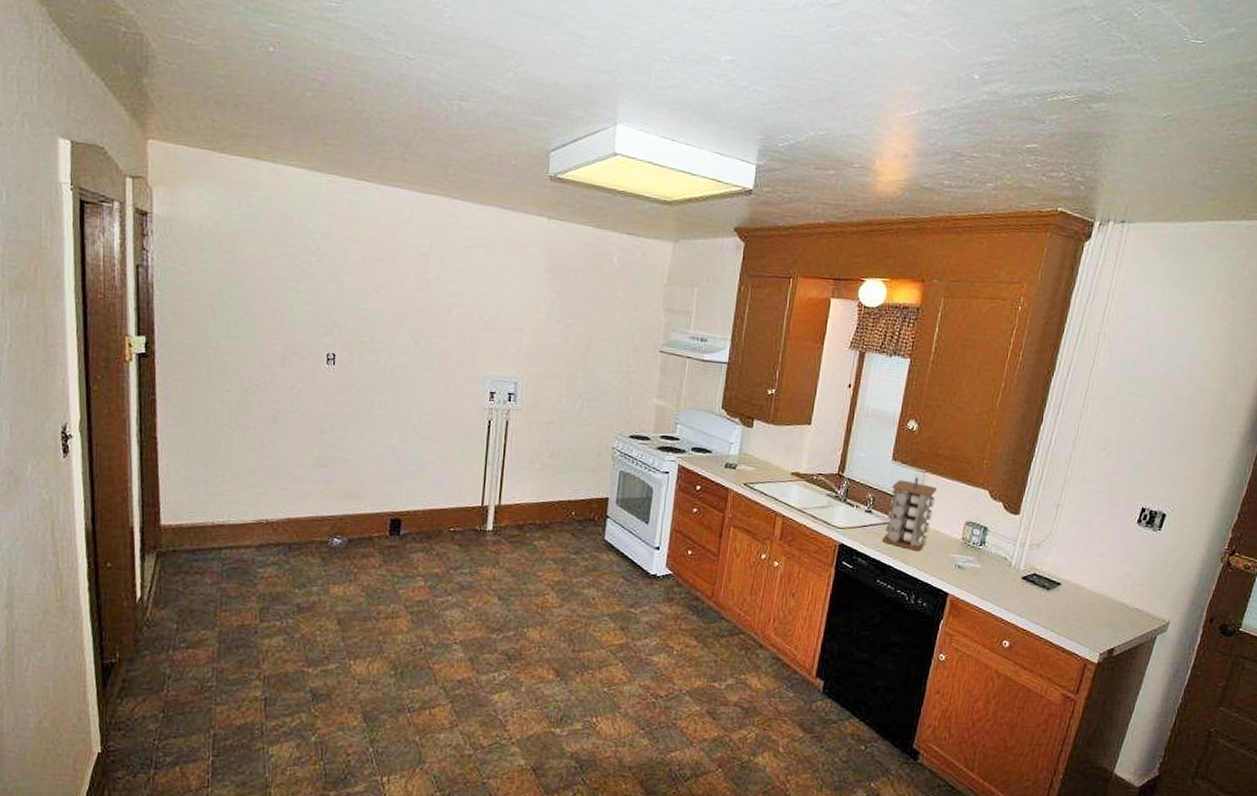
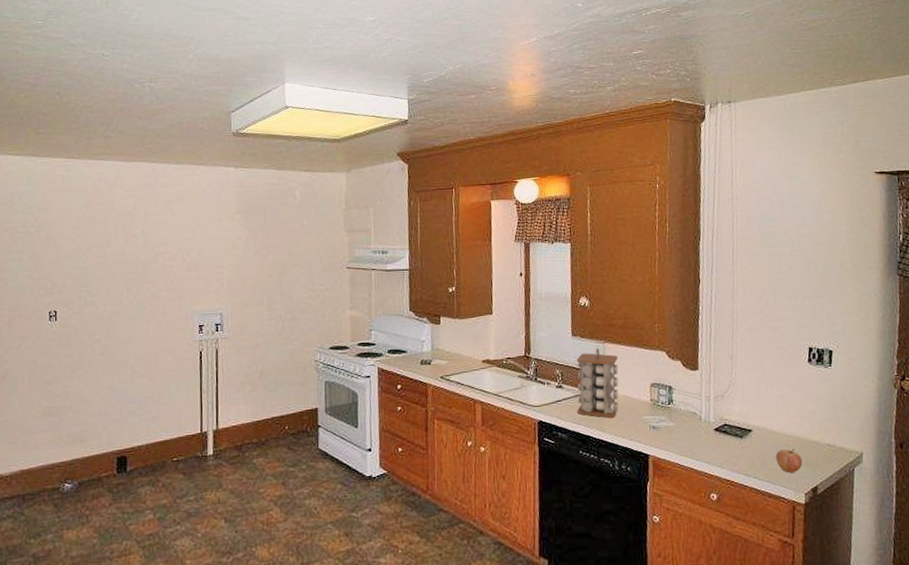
fruit: none [1078,606,1106,631] -> present [775,448,802,473]

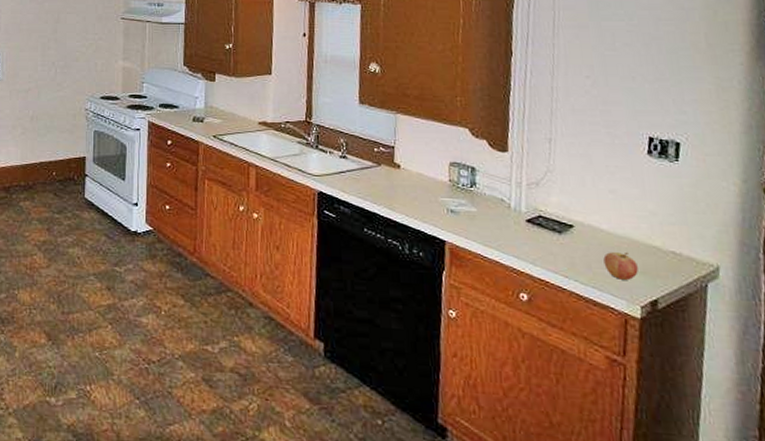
spice rack: present [576,347,619,418] -> none [363,118,412,196]

